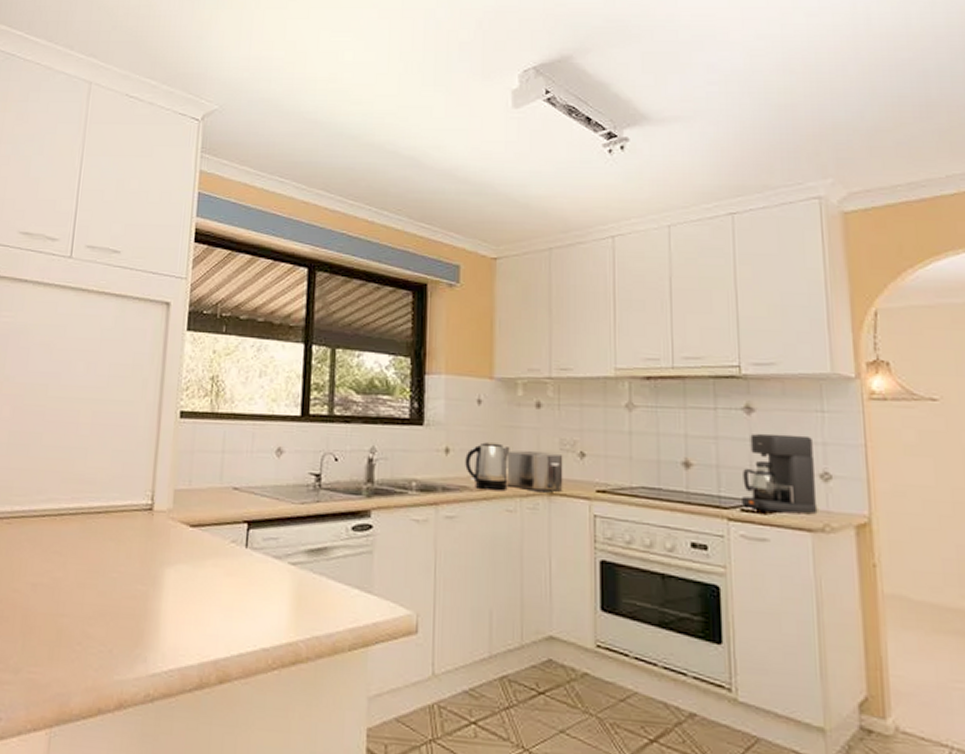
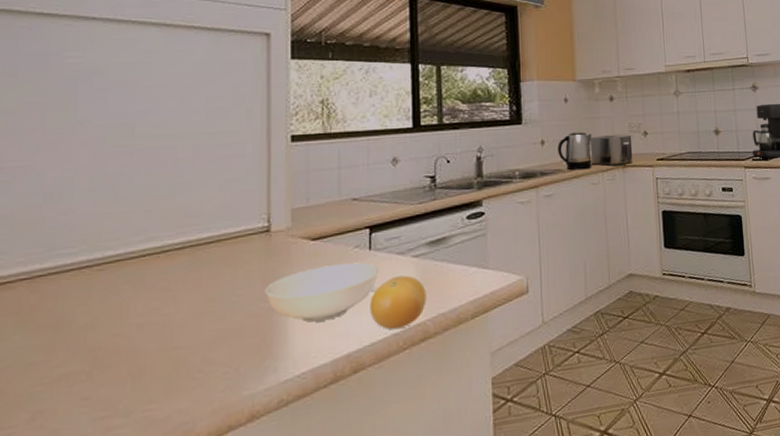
bowl: none [142,556,255,618] -> present [264,262,380,323]
fruit: none [241,582,301,643] -> present [370,275,426,330]

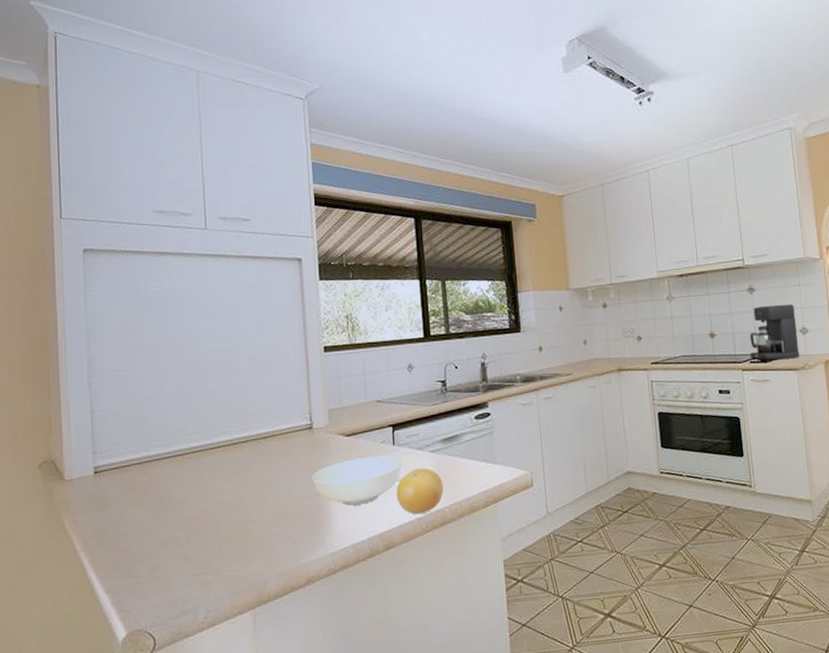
kettle: present [558,132,592,170] -> none [555,338,588,374]
toaster: present [590,134,633,166] -> none [585,339,628,370]

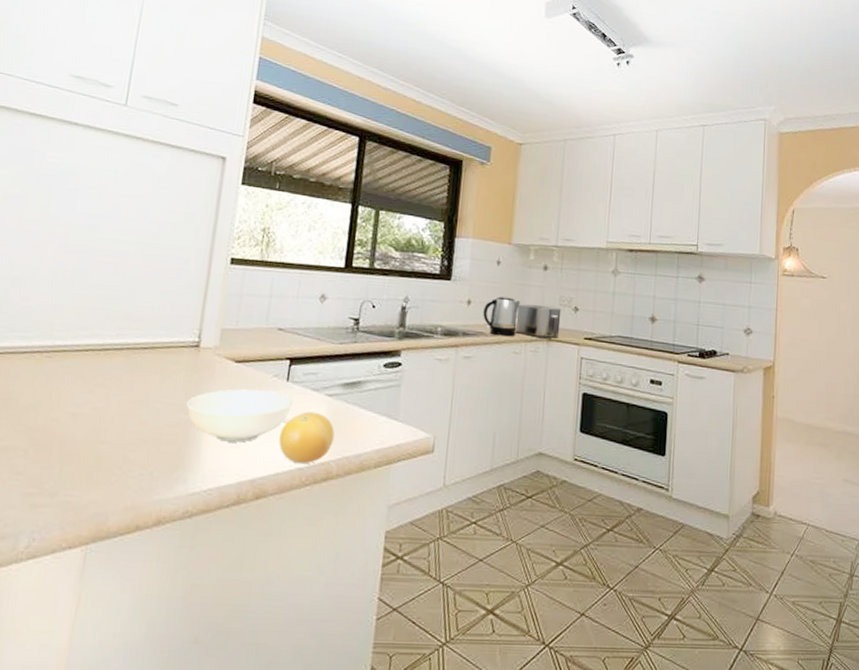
kettle: none [555,338,588,374] -> present [483,296,519,337]
toaster: none [585,339,628,370] -> present [515,304,562,338]
coffee maker: present [750,304,800,361] -> none [689,297,742,360]

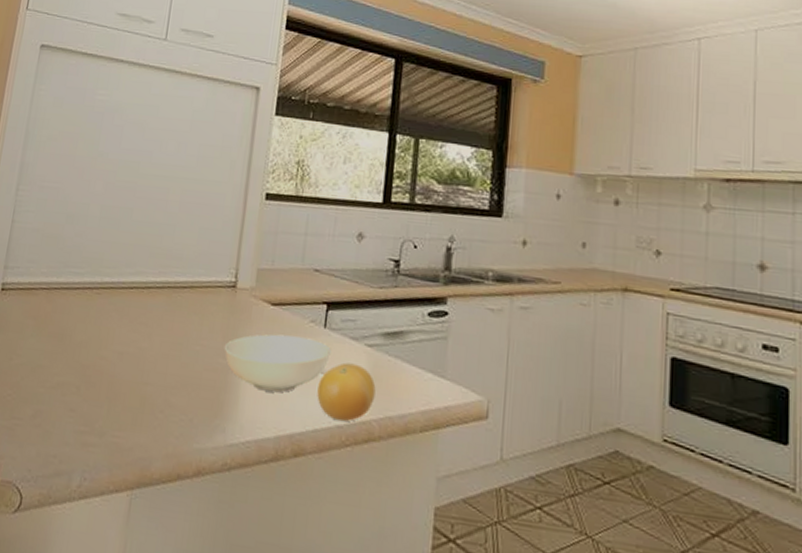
kettle: present [483,296,519,337] -> none [541,236,585,285]
toaster: present [515,304,562,338] -> none [581,245,639,288]

